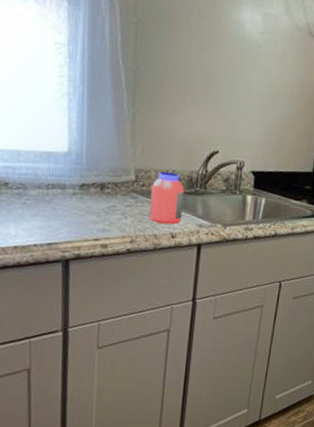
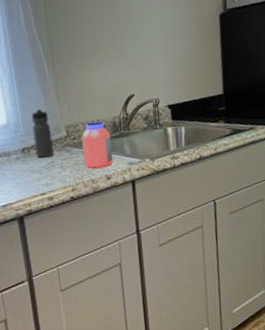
water bottle: none [96,142,119,200] -> present [31,108,54,158]

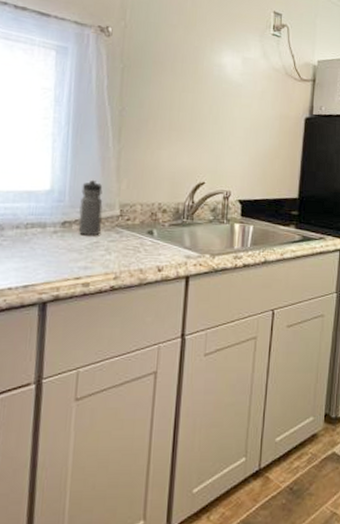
jar: present [82,122,113,169] -> none [135,205,171,257]

